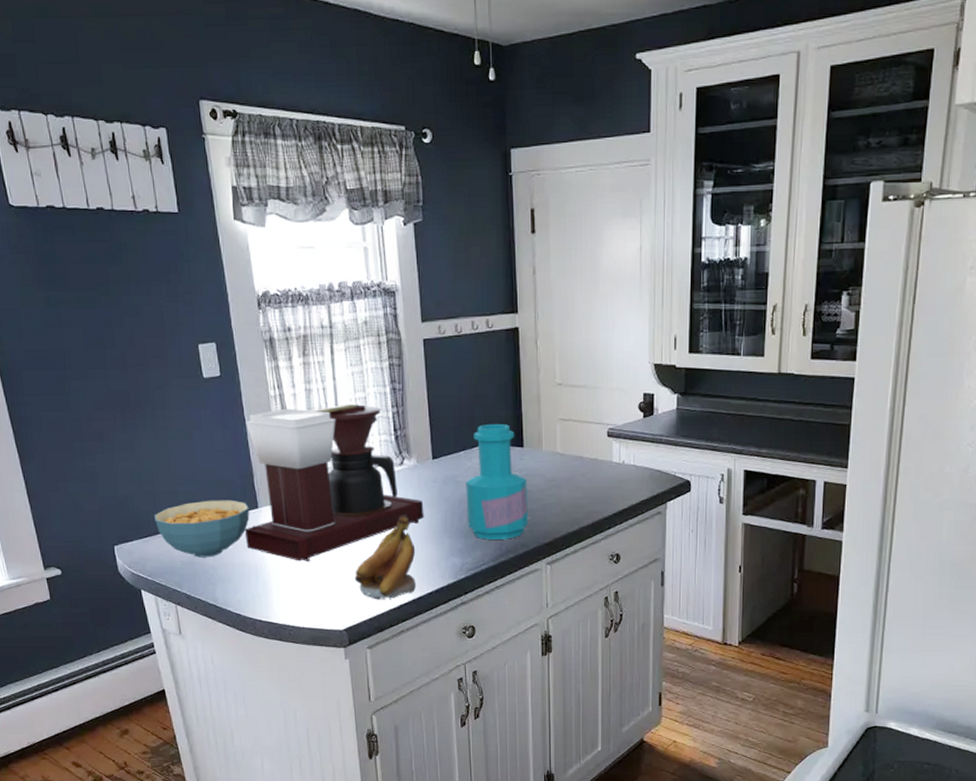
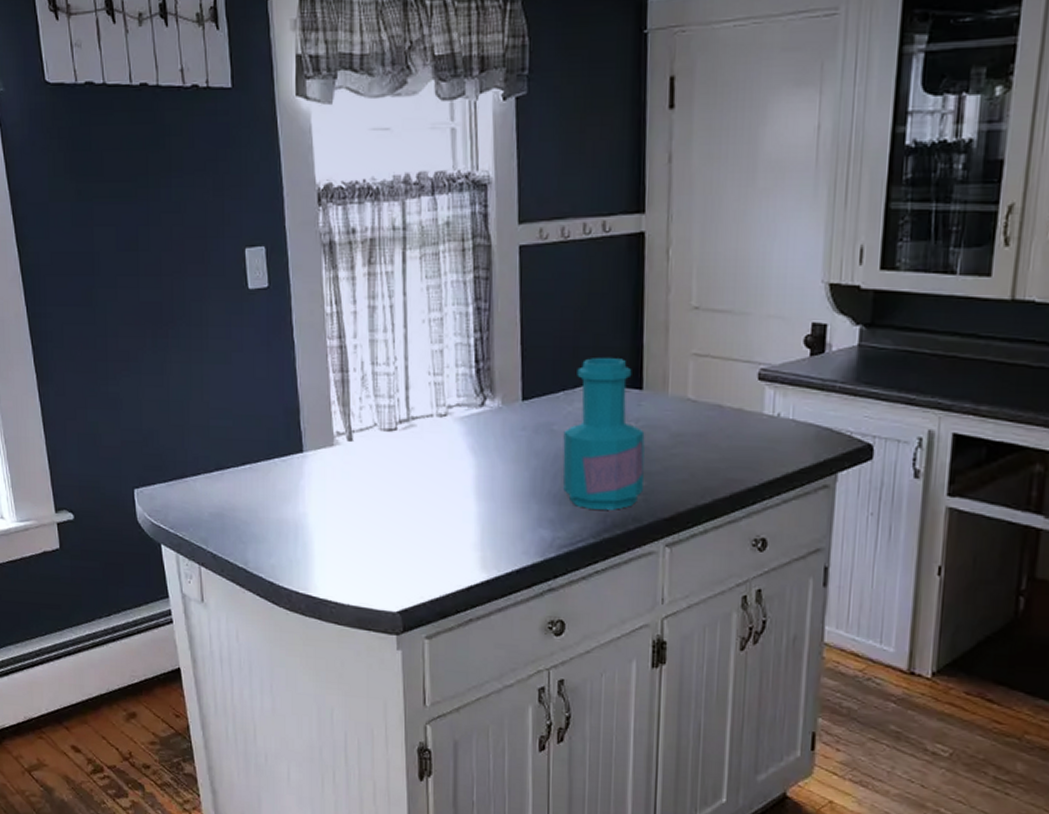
cereal bowl: present [154,500,250,558] -> none [182,439,292,510]
coffee maker: present [244,403,424,561] -> none [285,325,508,522]
banana: present [355,515,416,600] -> none [416,470,494,578]

